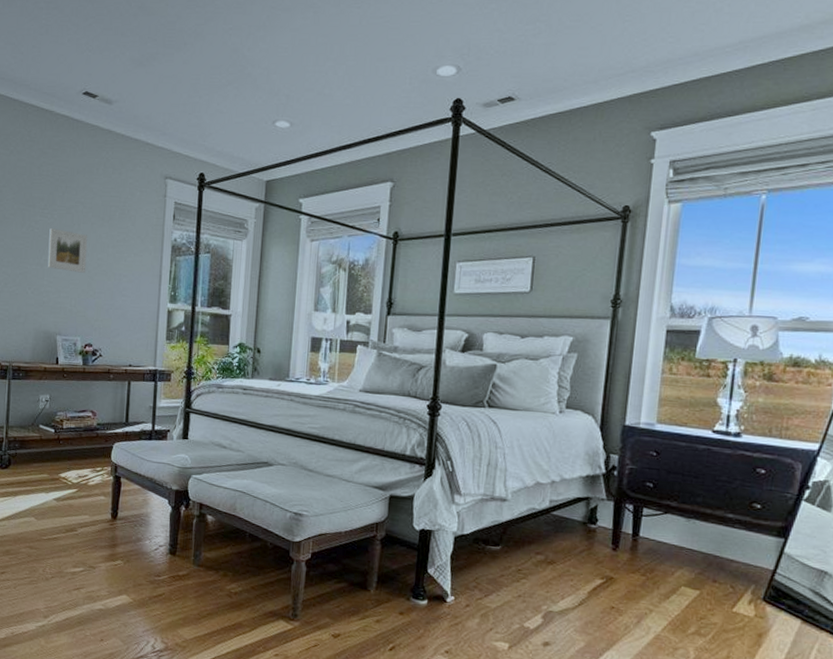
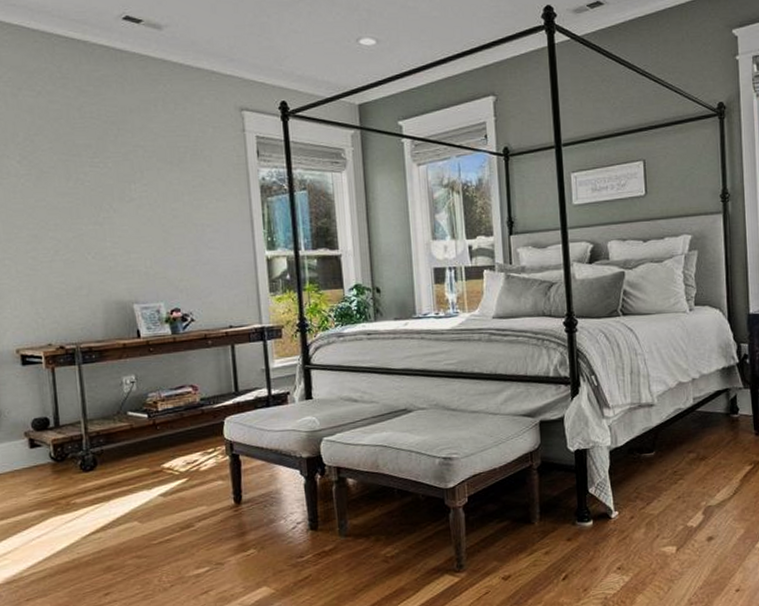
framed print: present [47,228,88,273] -> none [104,179,159,228]

